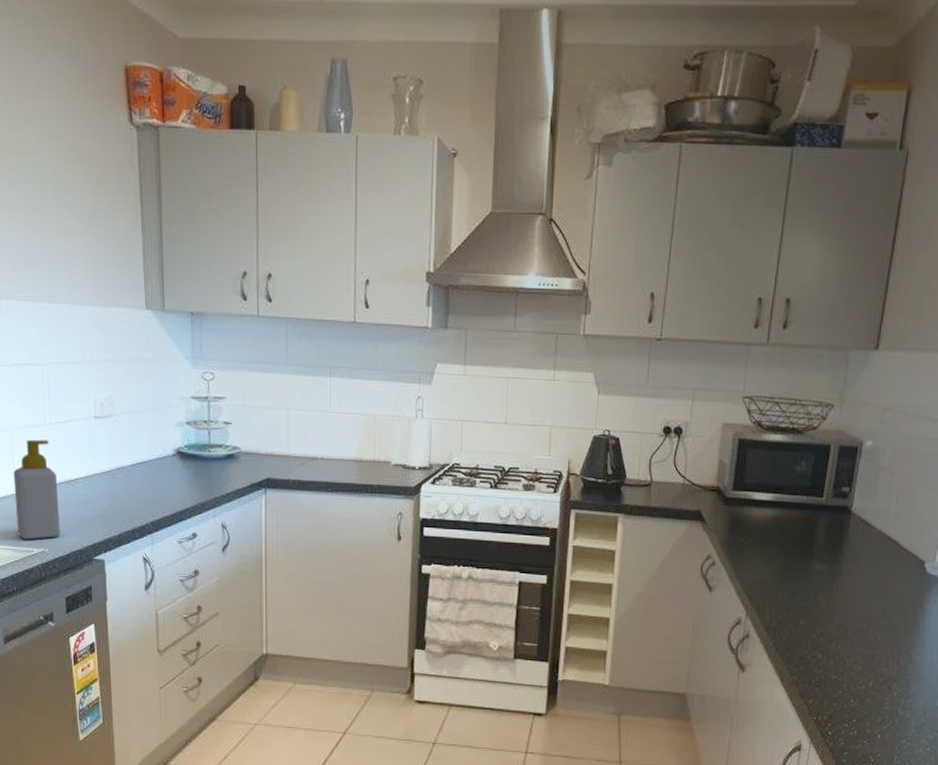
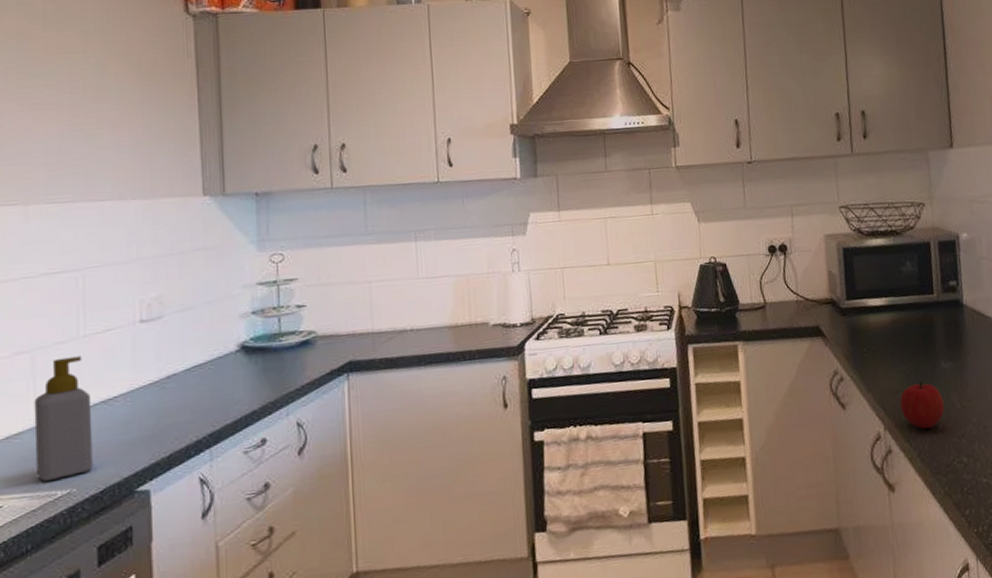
fruit: none [766,577,810,622] -> present [900,380,945,429]

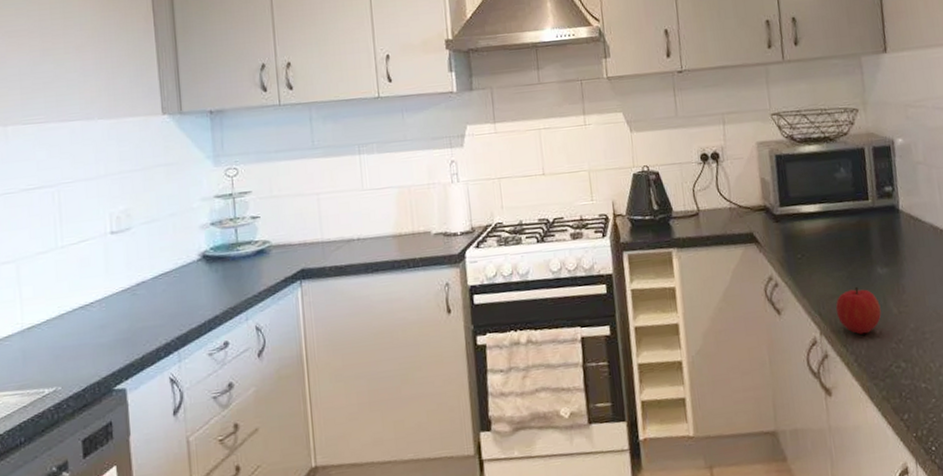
soap bottle: present [34,356,93,481] -> none [20,265,75,380]

